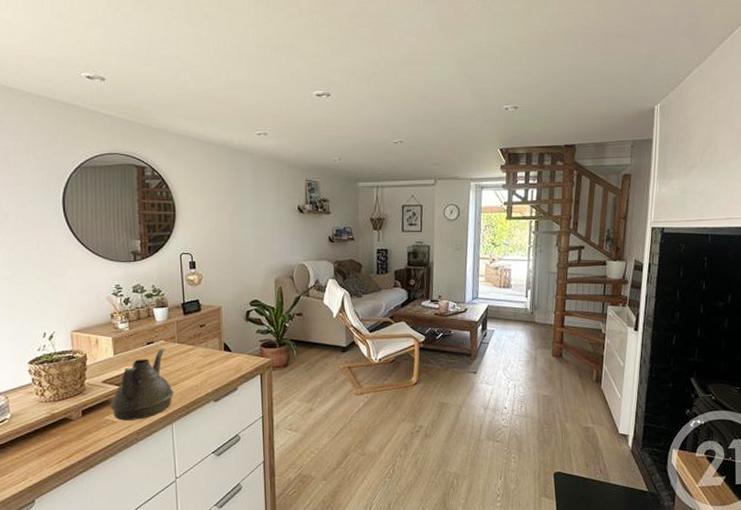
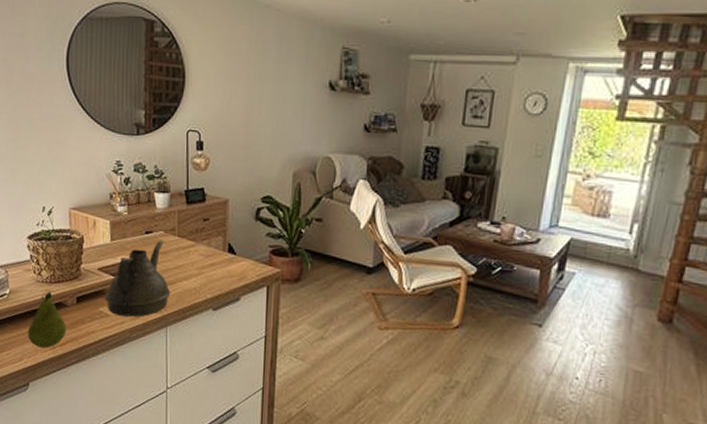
fruit: none [32,409,73,464] -> present [28,291,66,348]

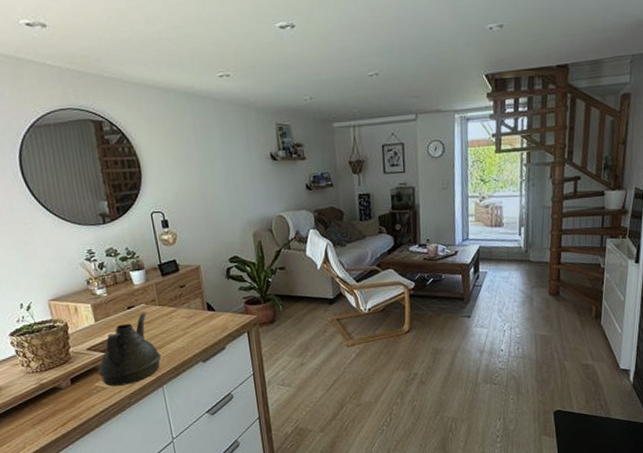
fruit: present [28,291,66,348] -> none [25,379,66,433]

